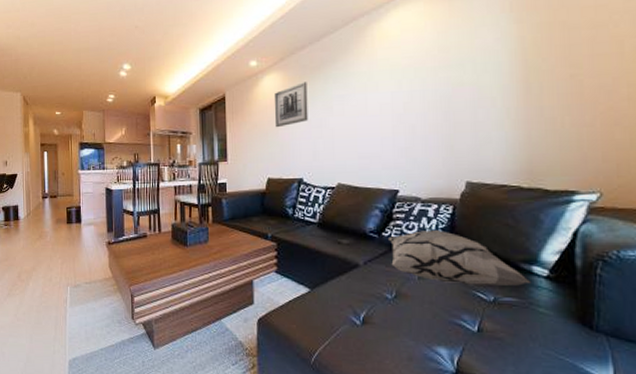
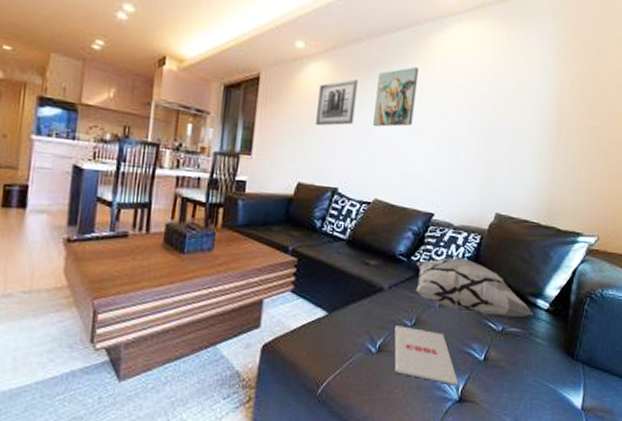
wall art: none [325,59,363,120] -> present [373,67,418,127]
magazine: none [376,299,453,358] -> present [394,325,459,386]

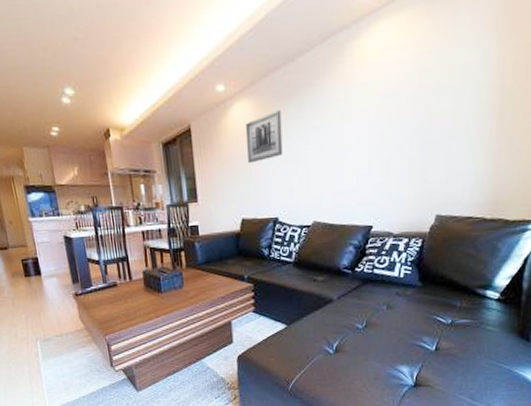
wall art: present [373,67,418,127] -> none [300,83,340,154]
magazine: present [394,325,459,386] -> none [348,329,413,374]
decorative pillow: present [415,257,534,317] -> none [361,262,484,311]

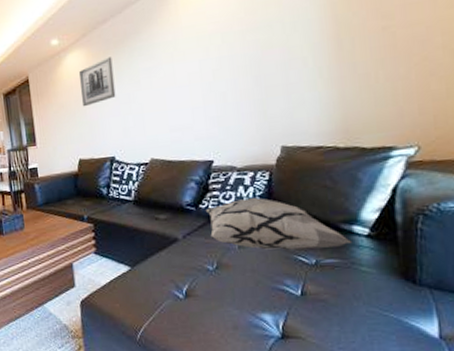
decorative pillow: none [361,262,484,311] -> present [206,197,352,250]

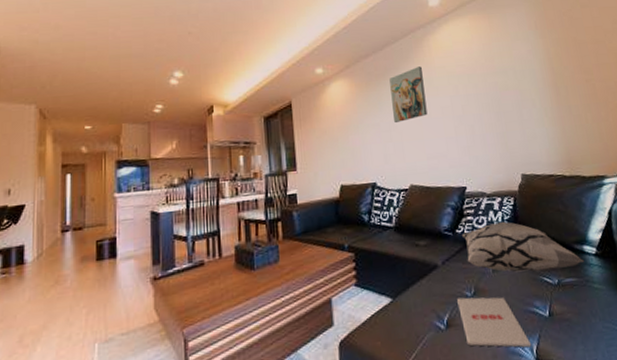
wall art: present [78,57,116,107] -> none [342,88,377,133]
wall art: none [129,28,172,94] -> present [389,66,428,124]
magazine: none [198,271,278,323] -> present [457,297,532,348]

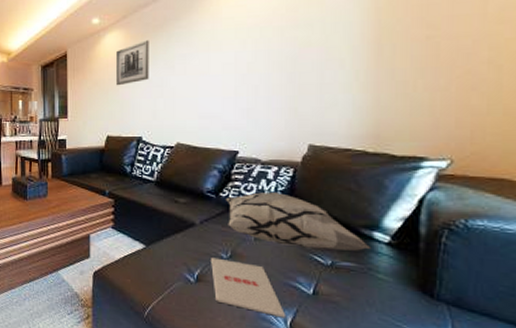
wall art: none [342,88,377,133] -> present [115,40,149,86]
wall art: present [389,66,428,124] -> none [168,17,206,79]

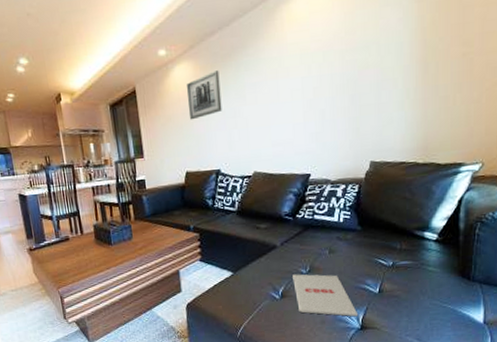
decorative pillow: present [226,191,371,251] -> none [302,207,423,254]

